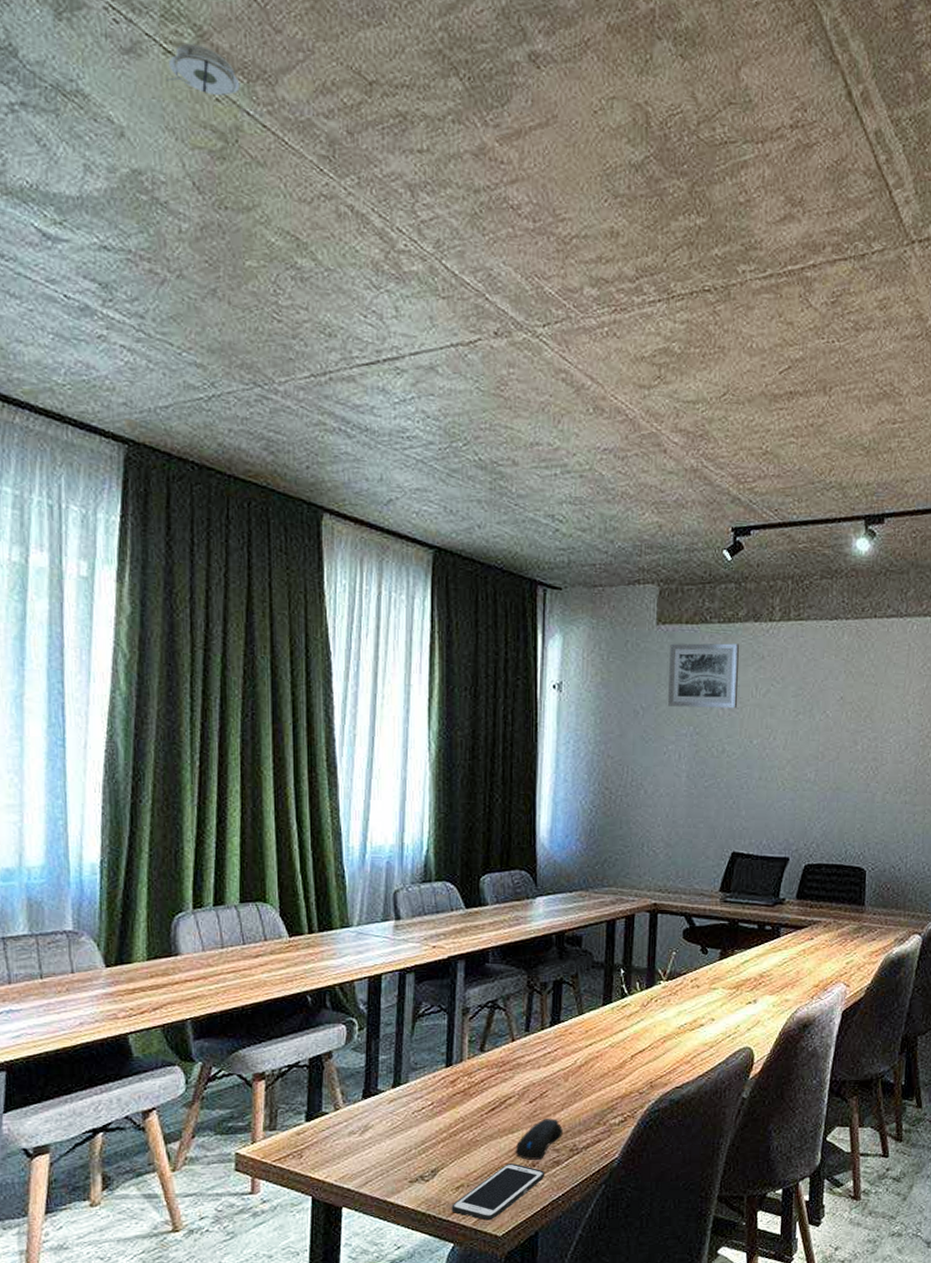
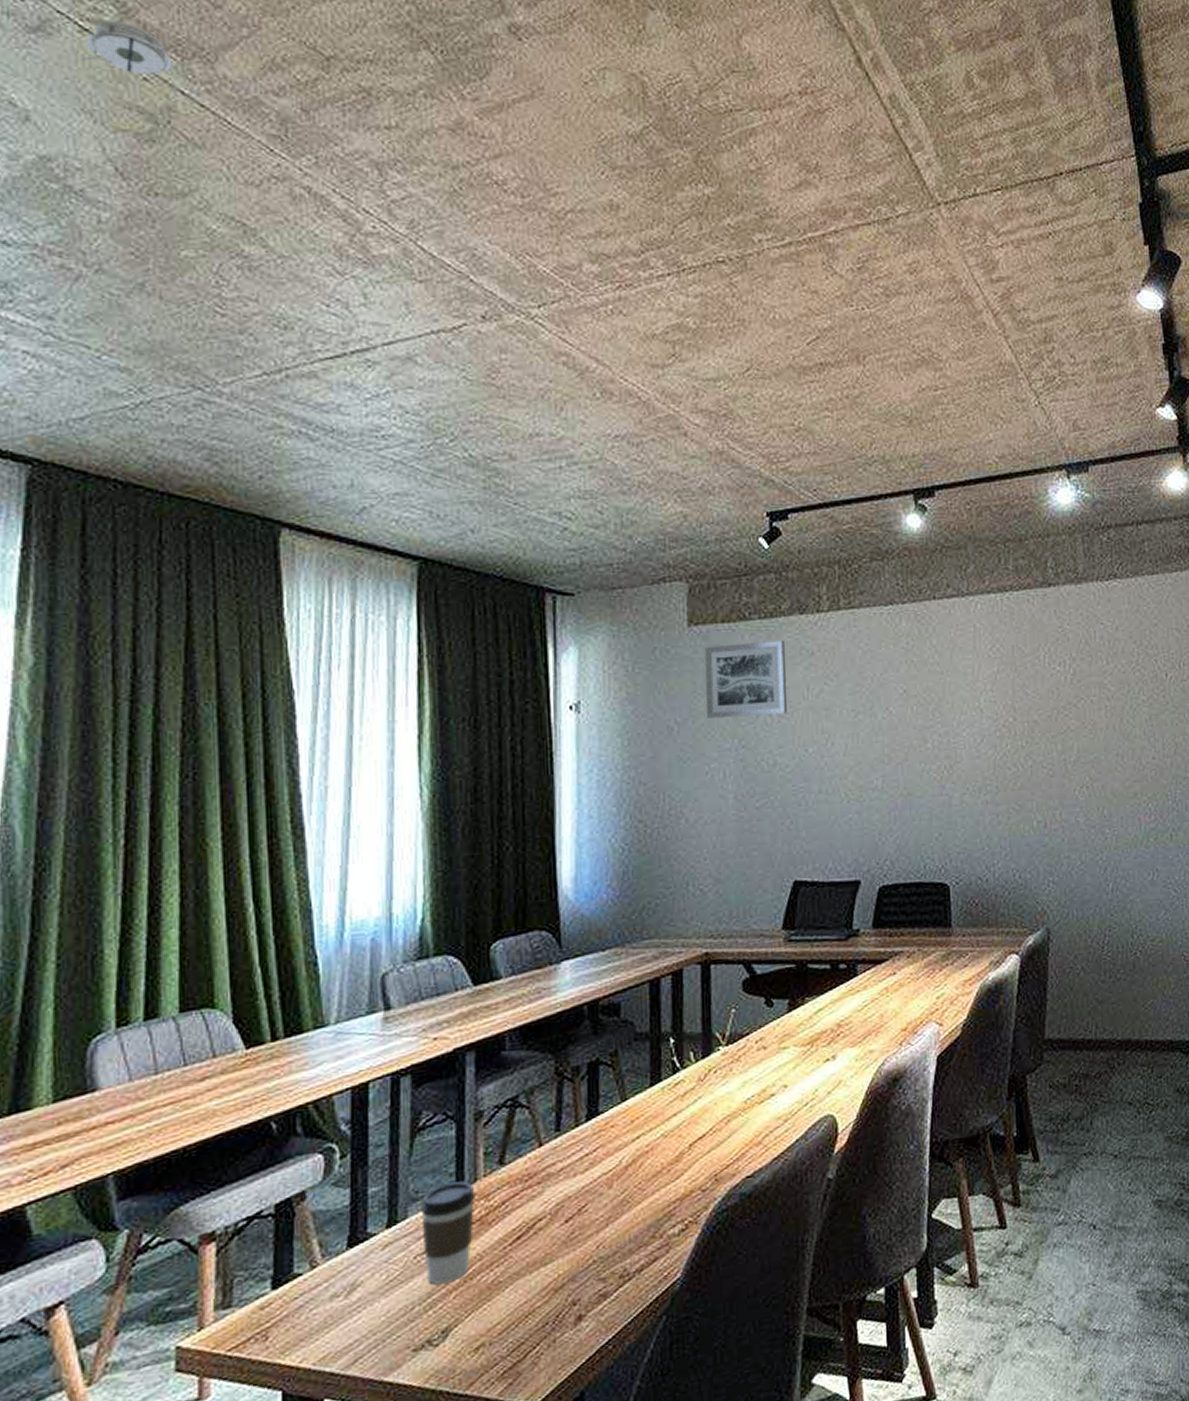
coffee cup: none [419,1059,461,1136] -> present [421,1180,476,1285]
cell phone: present [451,1164,545,1221] -> none [470,1305,590,1387]
computer mouse: present [515,1118,563,1160] -> none [549,1238,609,1298]

